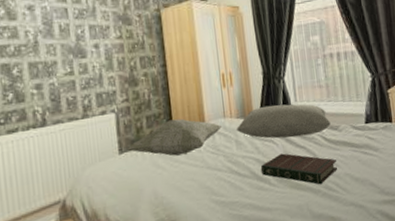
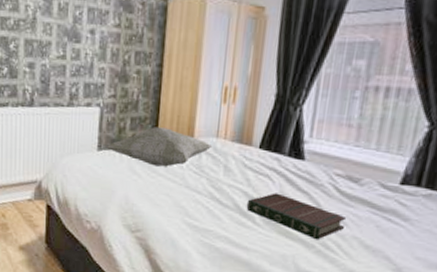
cushion: present [236,104,331,139] -> none [227,134,351,181]

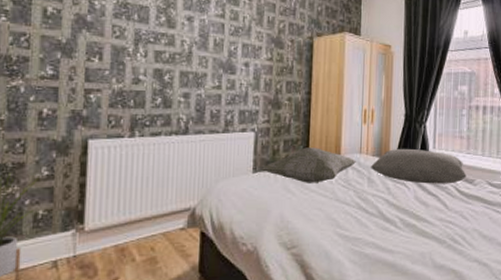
cushion: none [227,134,351,181] -> present [370,148,466,184]
book: present [246,193,347,240] -> none [388,198,467,236]

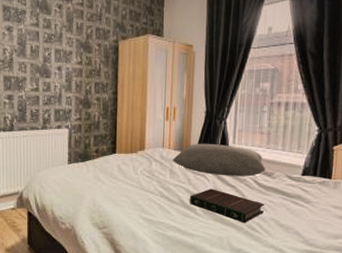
decorative pillow: present [262,147,357,183] -> none [76,142,160,174]
book: none [388,198,467,236] -> present [189,188,265,223]

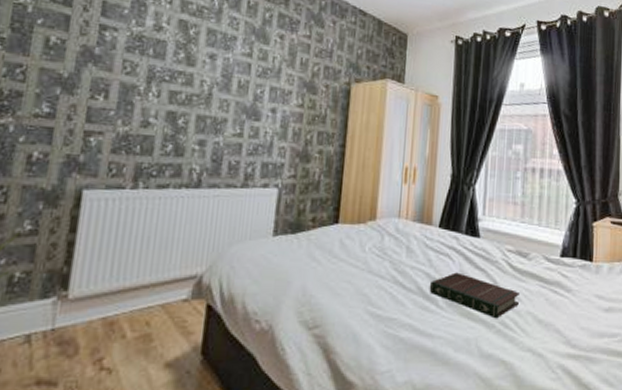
cushion: present [172,143,266,177] -> none [409,213,520,258]

